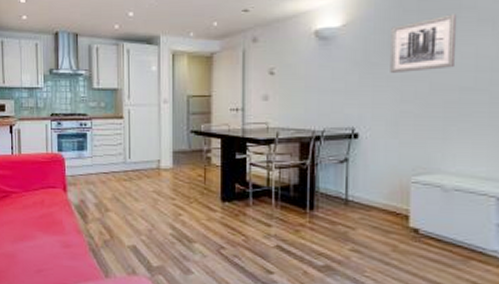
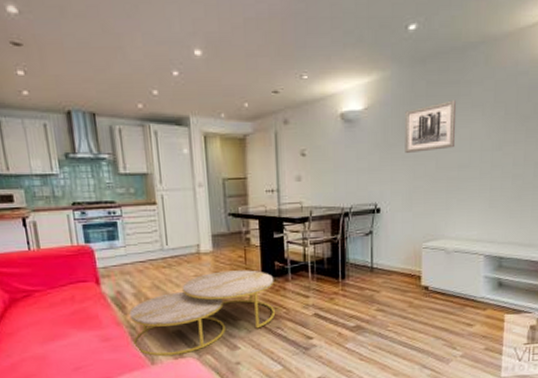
coffee table: none [90,189,234,271] -> present [129,270,276,357]

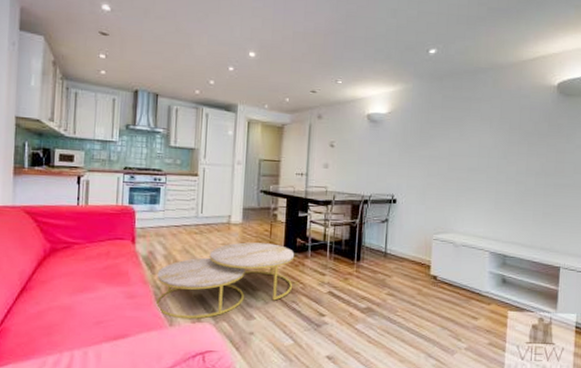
wall art: present [405,100,457,153] -> none [421,112,468,154]

